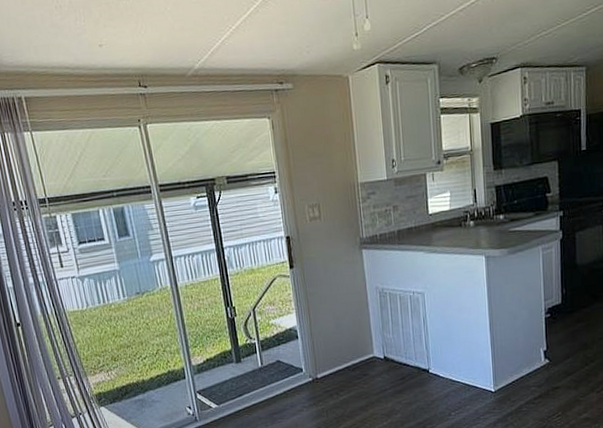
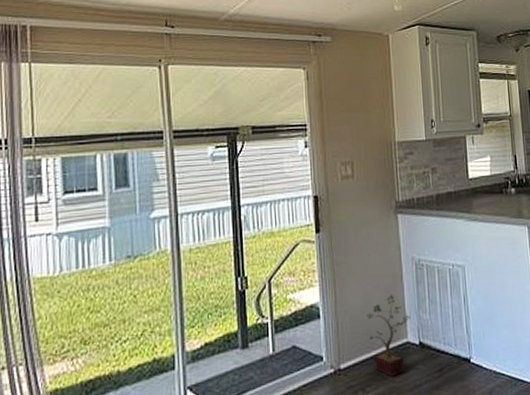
potted plant: none [338,318,376,384] -> present [367,293,410,377]

